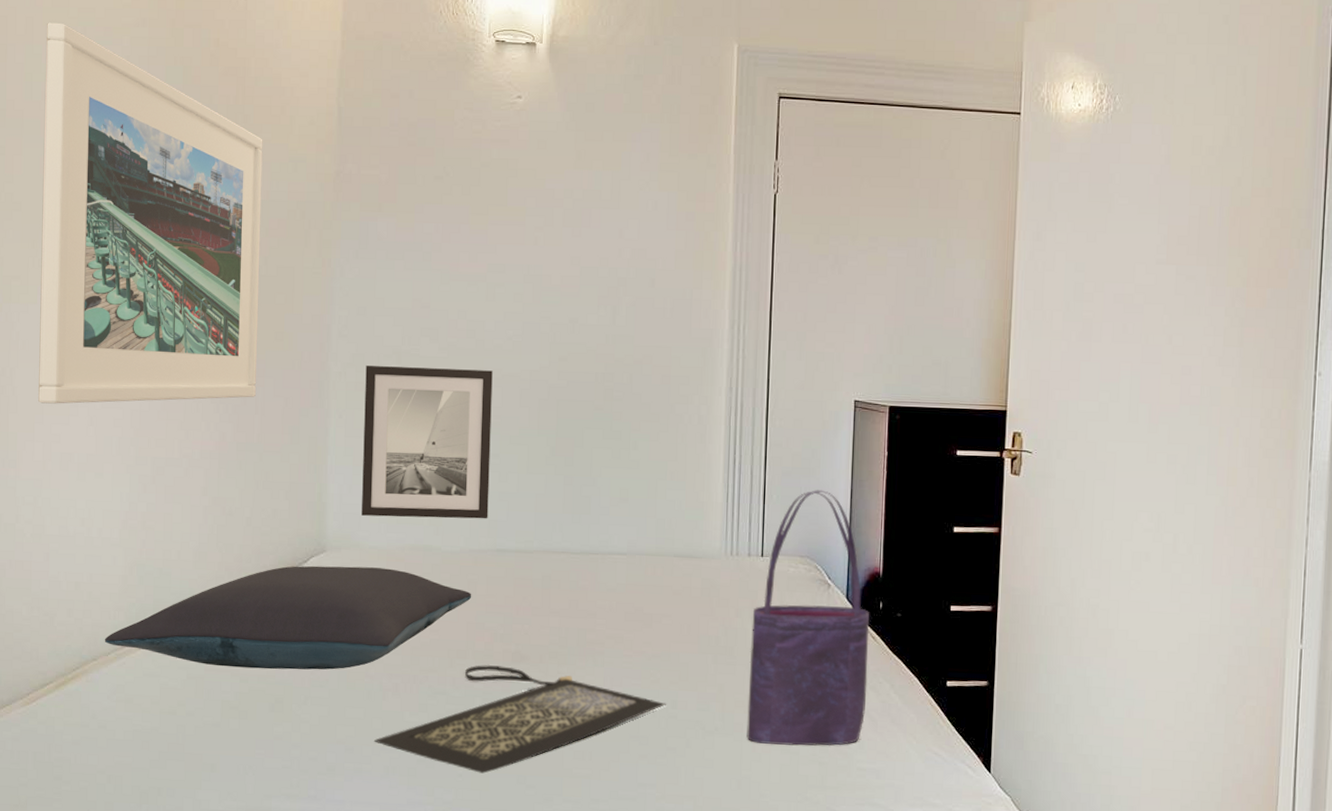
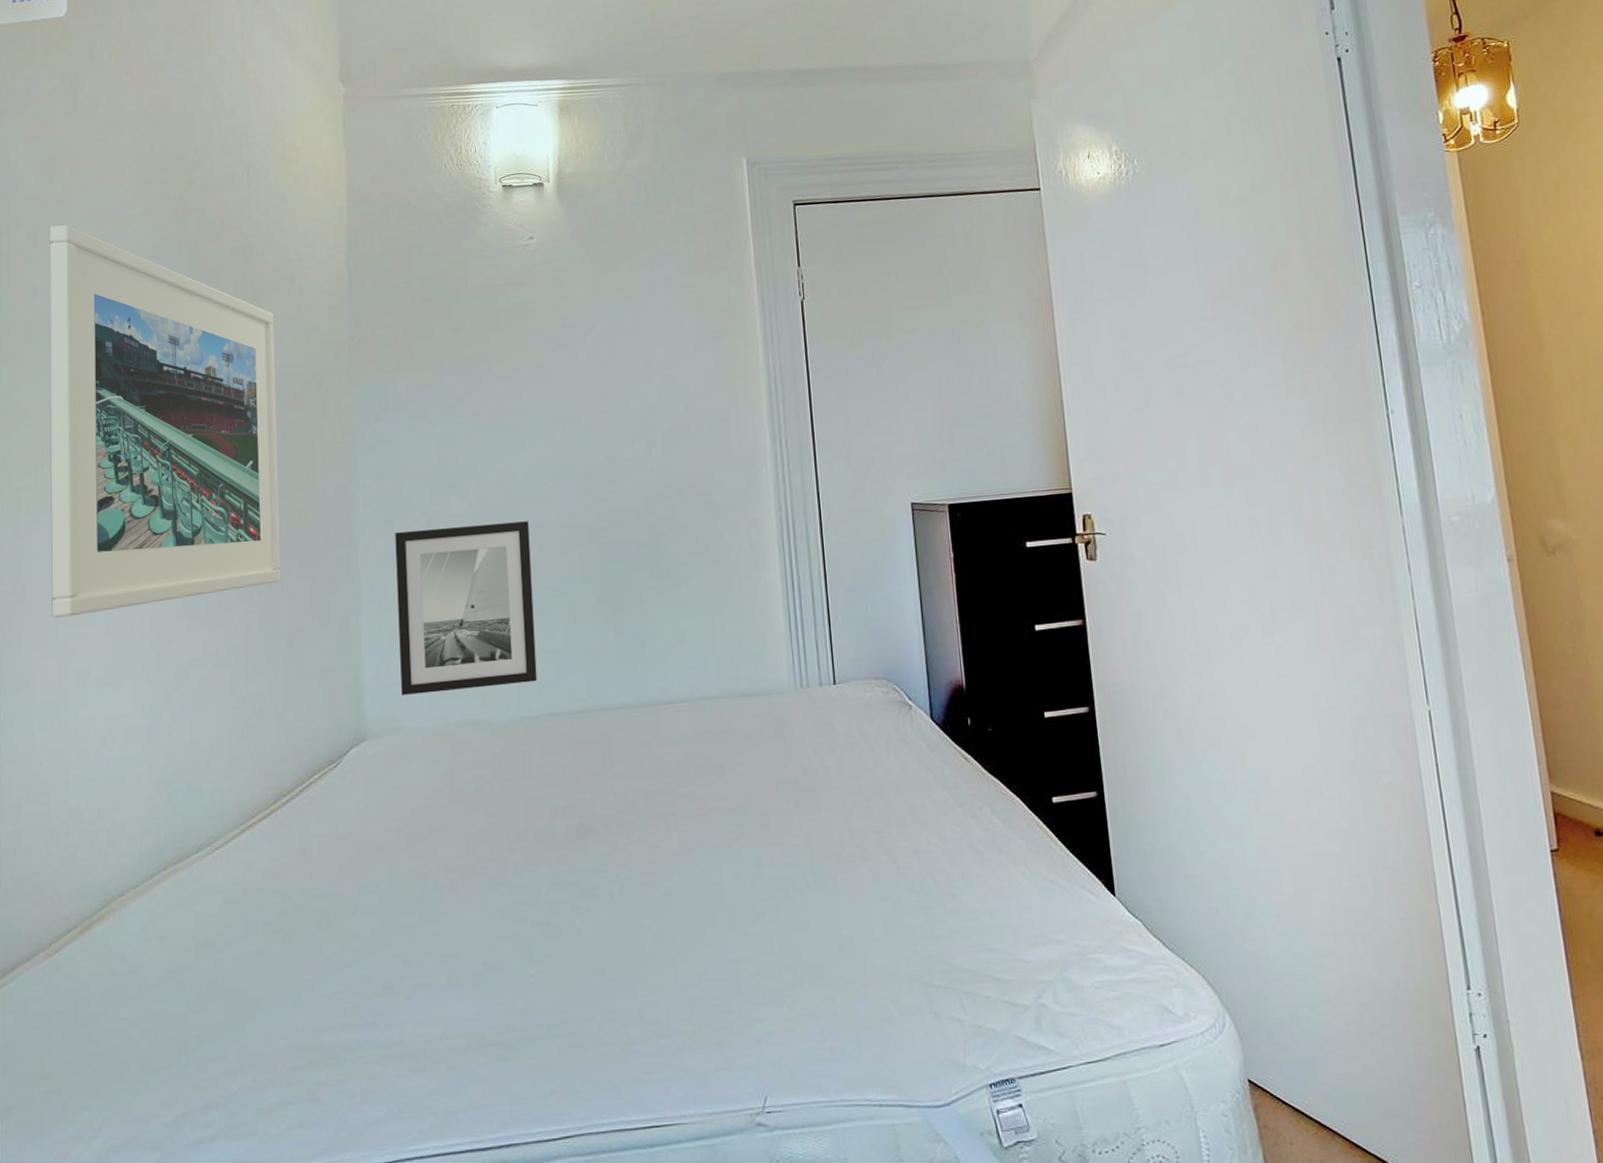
pillow: present [104,565,472,670] -> none [131,750,527,885]
clutch bag: present [374,664,666,774] -> none [434,843,750,971]
tote bag: present [746,490,870,746] -> none [831,603,969,896]

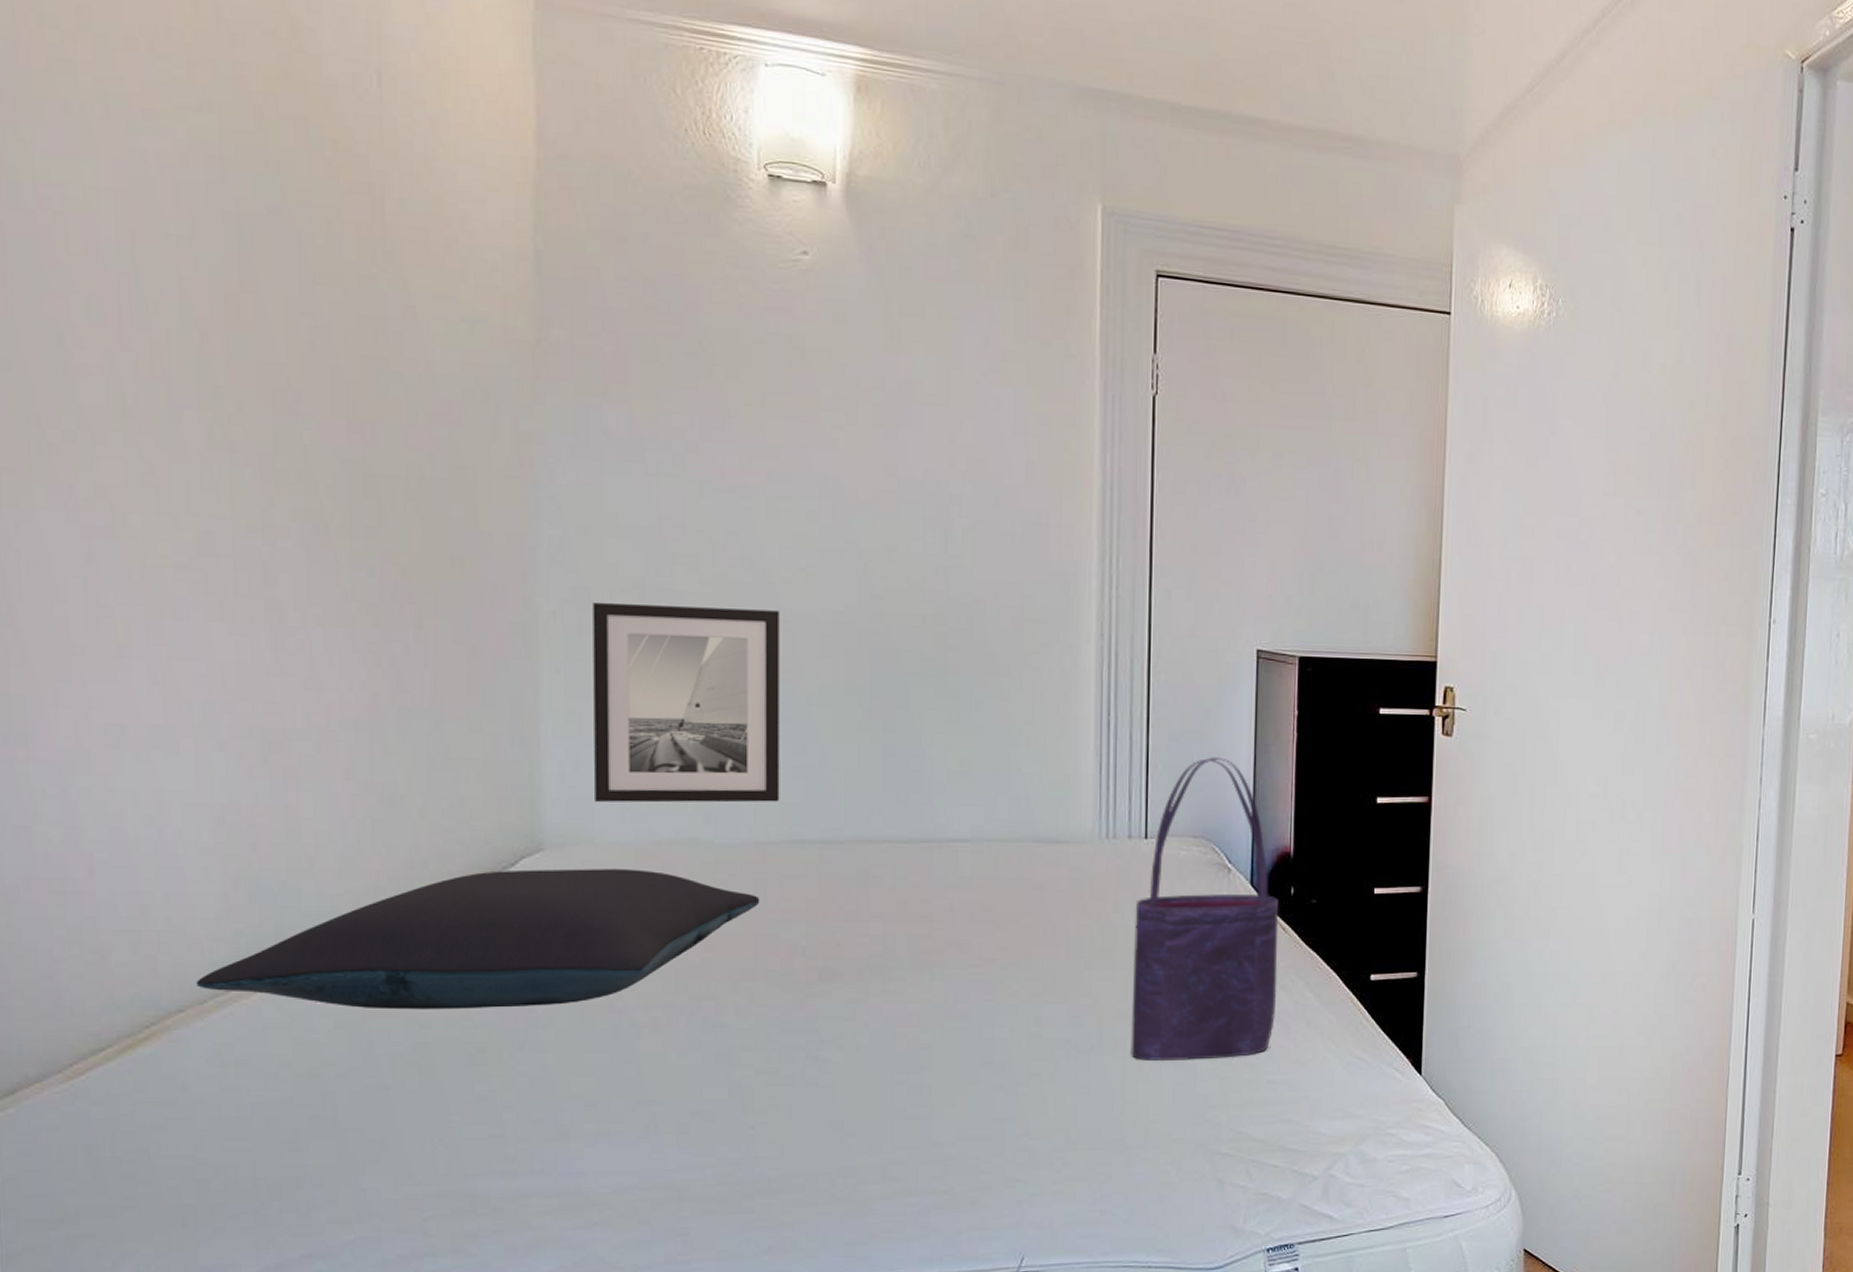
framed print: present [49,224,281,618] -> none [39,93,424,654]
pillow: none [131,750,527,885] -> present [196,868,760,1010]
tote bag: none [831,603,969,896] -> present [1131,757,1279,1060]

